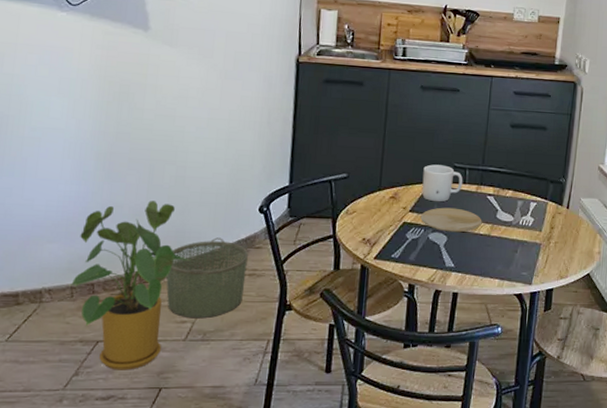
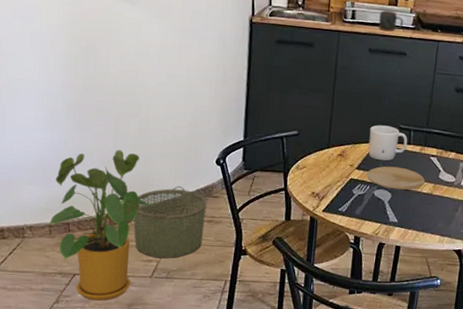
mug: none [430,46,456,70] -> present [378,9,403,33]

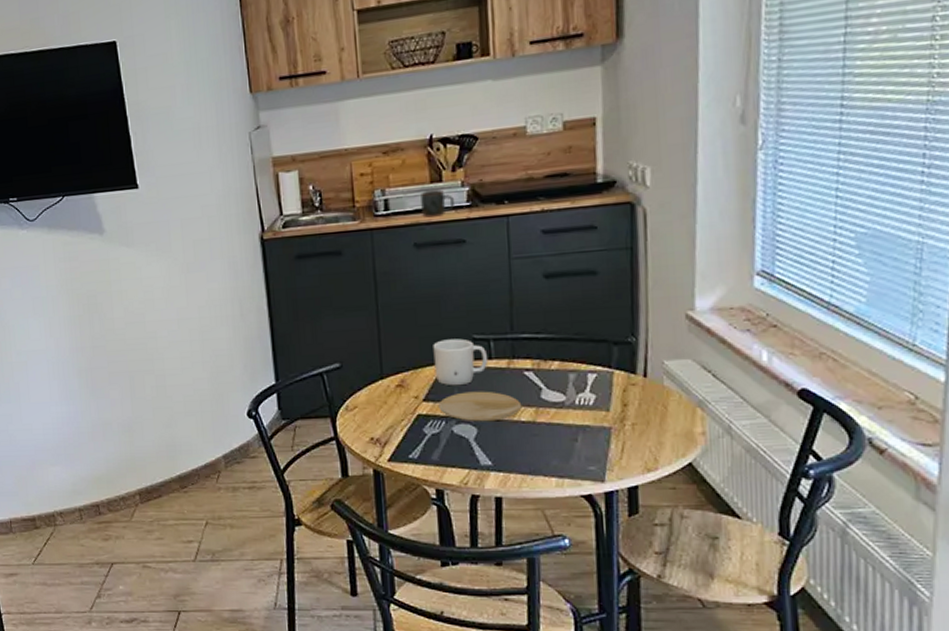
house plant: present [48,150,154,301] -> none [77,415,185,593]
basket: present [132,186,208,259] -> none [164,449,246,538]

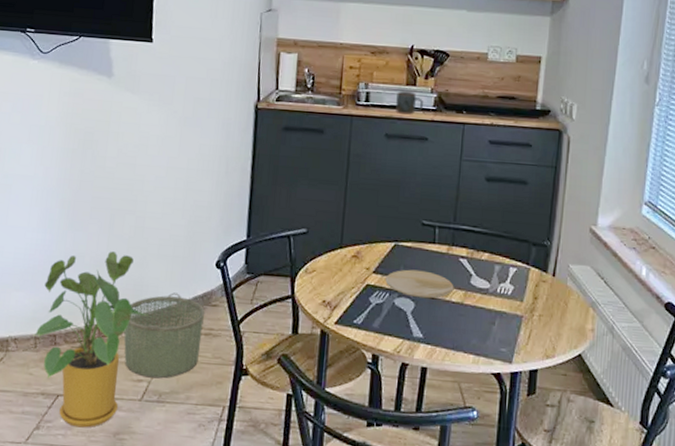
house plant: none [77,415,185,593] -> present [33,251,147,428]
basket: none [164,449,246,538] -> present [123,292,206,379]
mug: present [433,338,489,386] -> none [386,221,433,264]

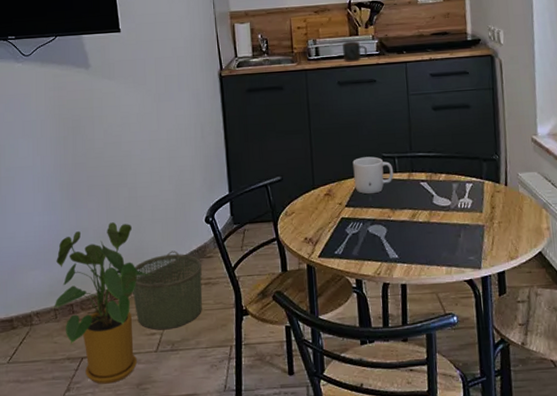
plate: present [385,269,454,299] -> none [357,198,420,223]
mug: none [386,221,433,264] -> present [352,156,394,195]

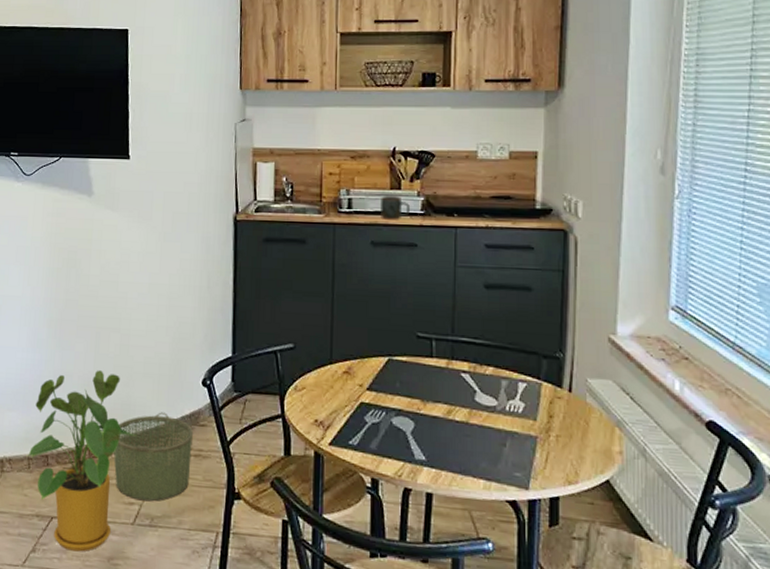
mug: present [352,156,394,195] -> none [380,333,430,380]

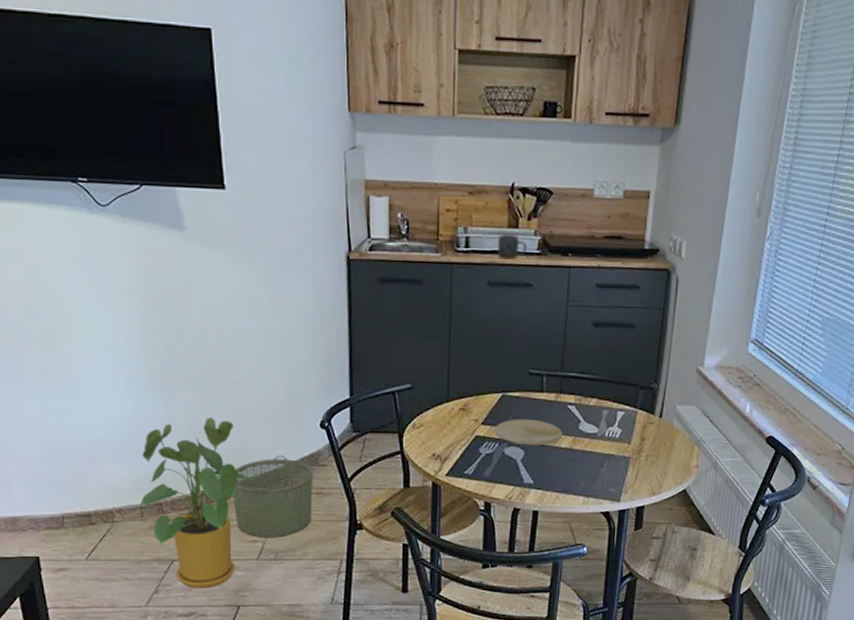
plate: none [381,385,457,418] -> present [494,419,563,446]

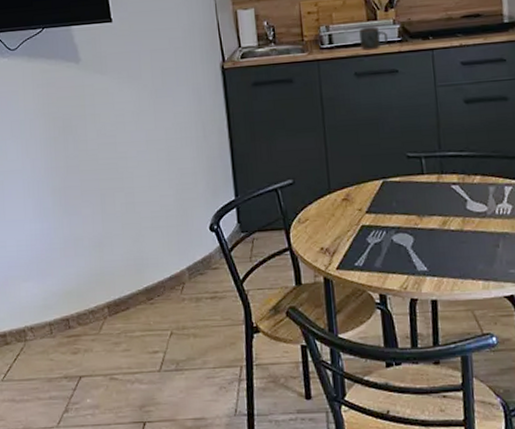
house plant: present [138,418,254,588] -> none [47,230,152,405]
basket: present [231,455,314,538] -> none [131,261,209,348]
plate: present [494,419,563,446] -> none [379,203,451,232]

